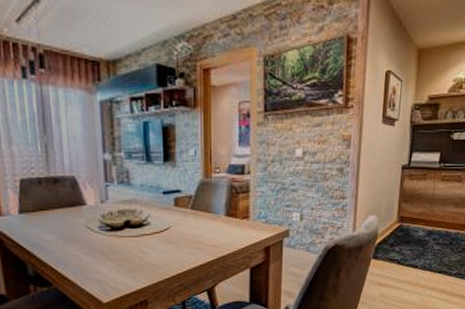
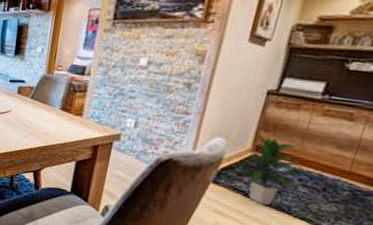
indoor plant: none [389,207,439,269] -> present [236,136,308,206]

